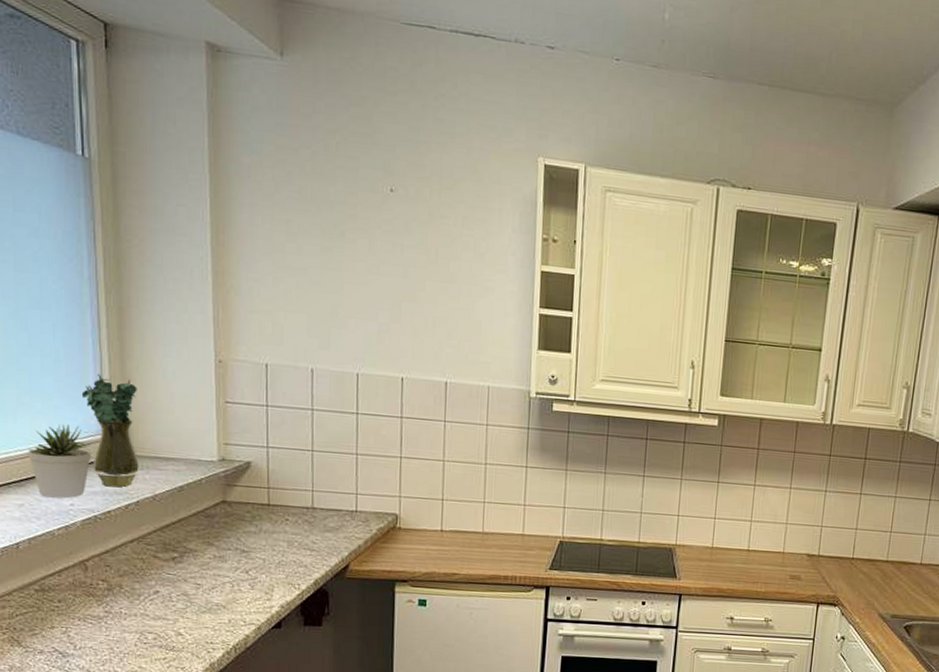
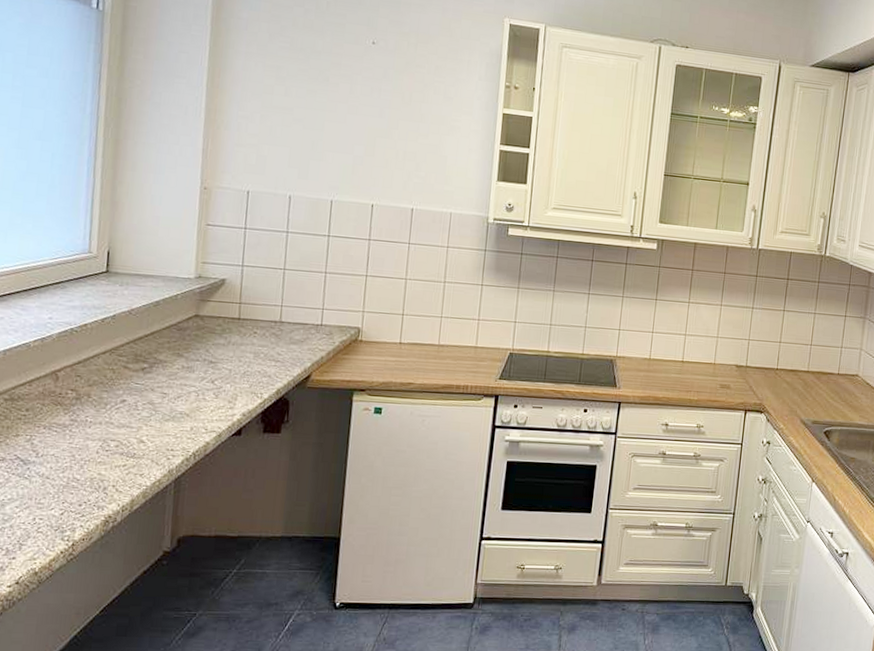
potted plant: present [28,424,92,499] -> none [13,243,77,313]
vase: present [81,374,139,487] -> none [71,199,125,302]

